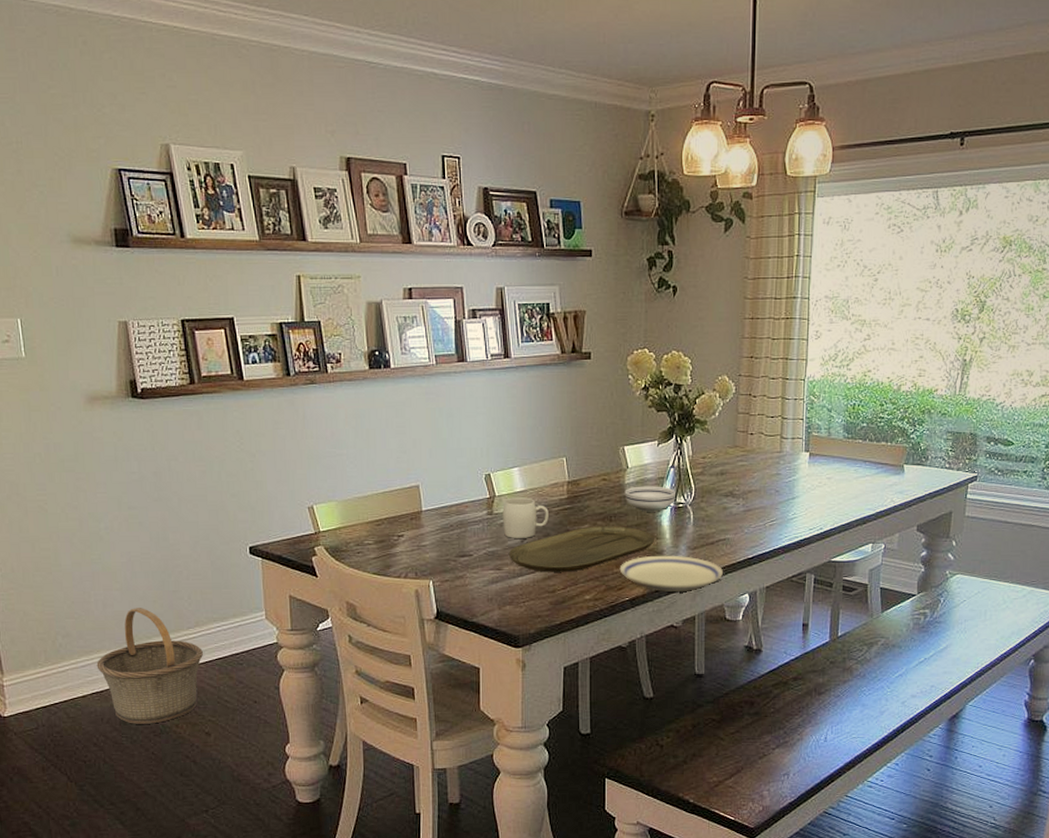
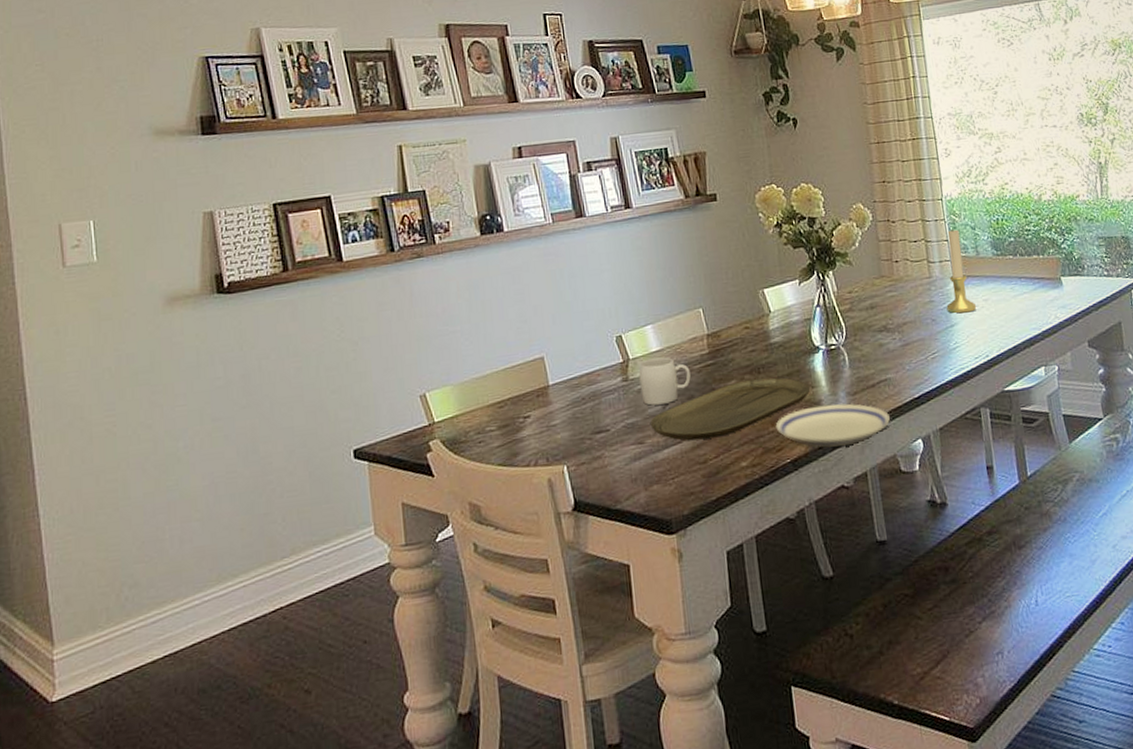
basket: present [96,608,203,724] -> none [170,539,301,691]
bowl: present [624,486,675,512] -> none [770,328,826,359]
candle holder: none [791,409,820,488] -> present [946,228,977,314]

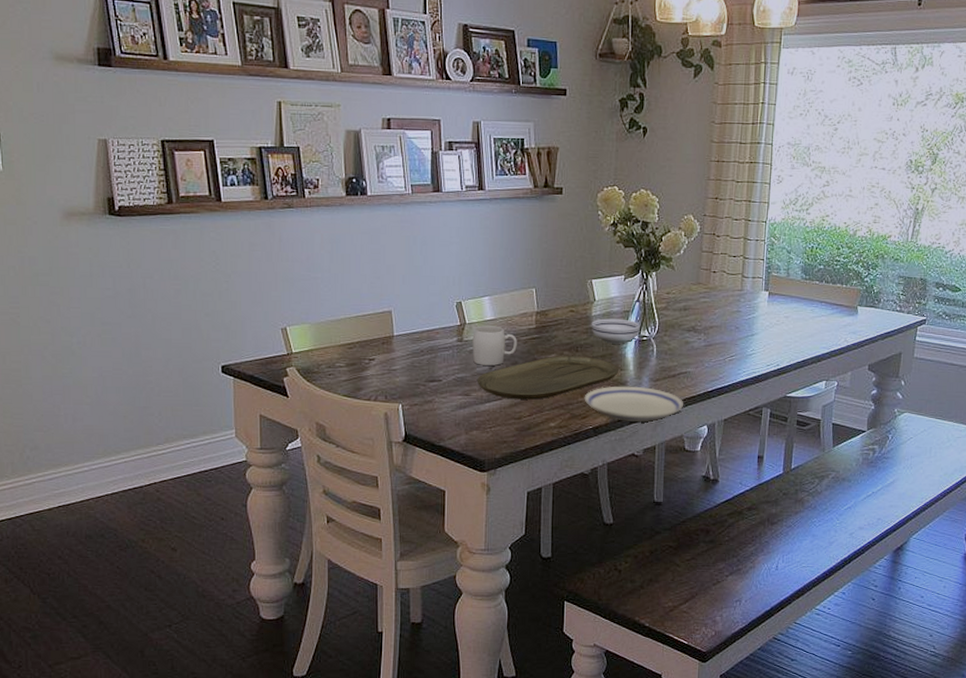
bowl: none [770,328,826,359] -> present [591,318,640,344]
candle holder: present [946,228,977,314] -> none [751,250,778,326]

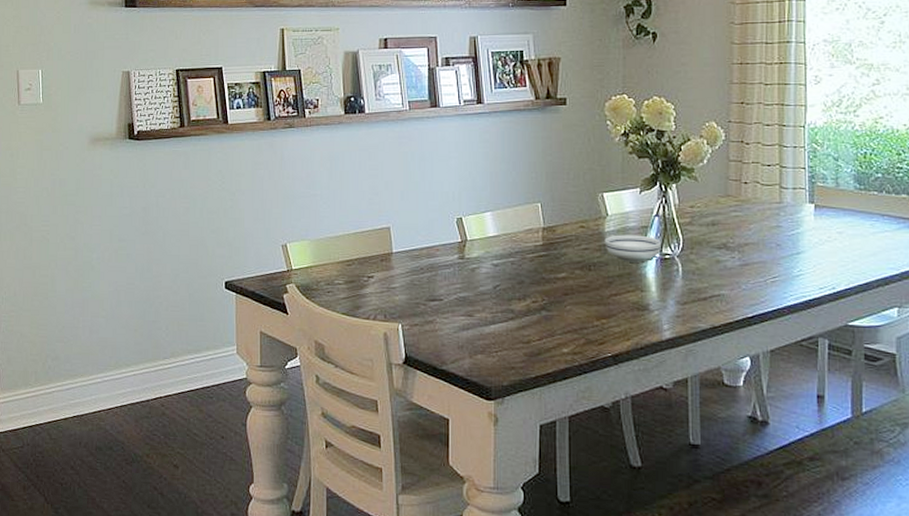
mug: present [472,325,517,366] -> none [474,242,523,285]
placemat: present [478,356,619,400] -> none [481,275,640,323]
plate: present [584,386,683,422] -> none [600,309,718,351]

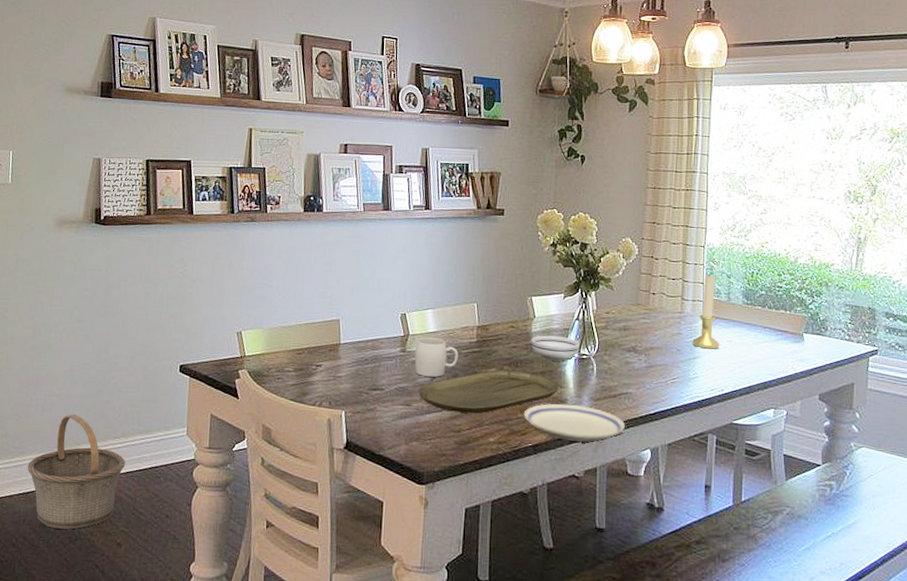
basket: none [79,335,176,452] -> present [27,414,125,530]
mug: none [474,242,523,285] -> present [414,337,458,377]
placemat: none [481,275,640,323] -> present [419,370,559,413]
plate: none [600,309,718,351] -> present [523,403,625,442]
candle holder: none [794,157,829,243] -> present [692,274,720,349]

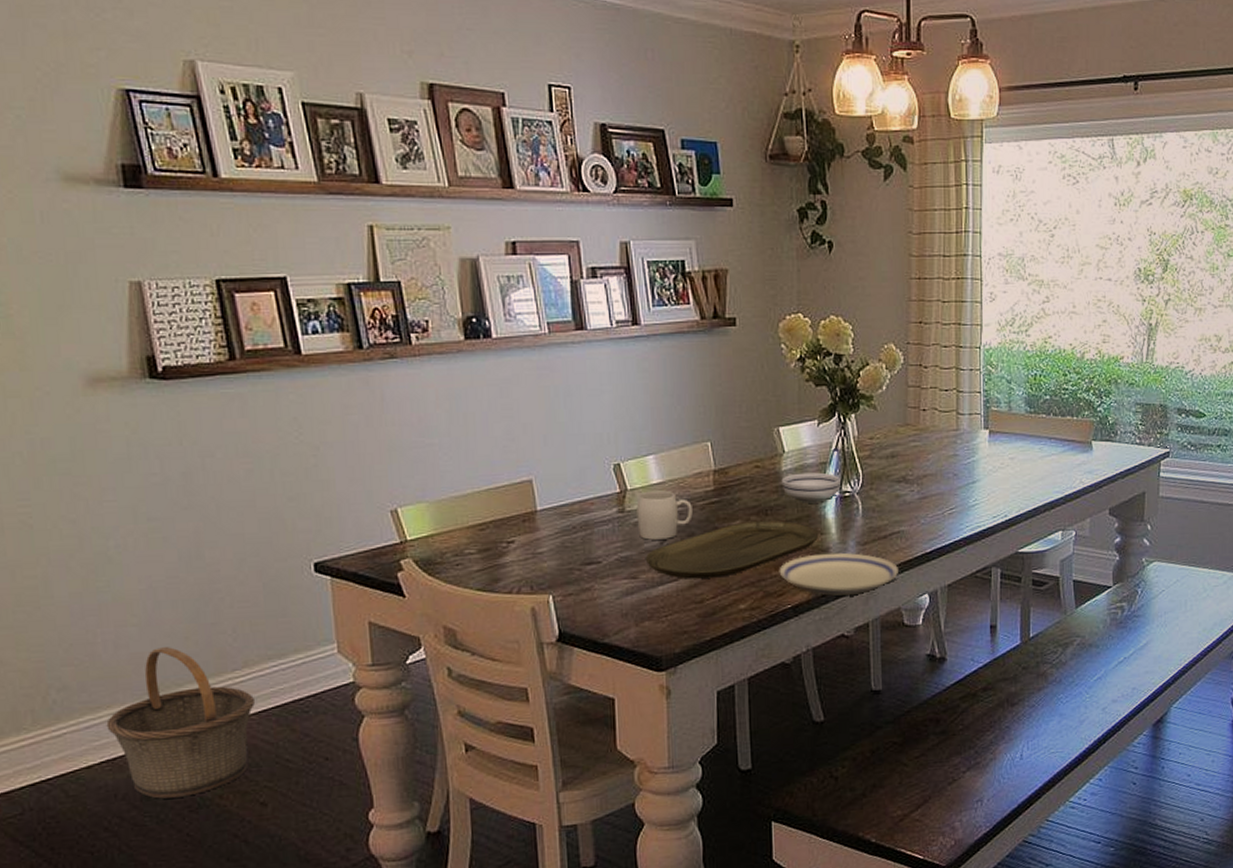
candle holder: present [692,274,720,349] -> none [970,380,1002,470]

